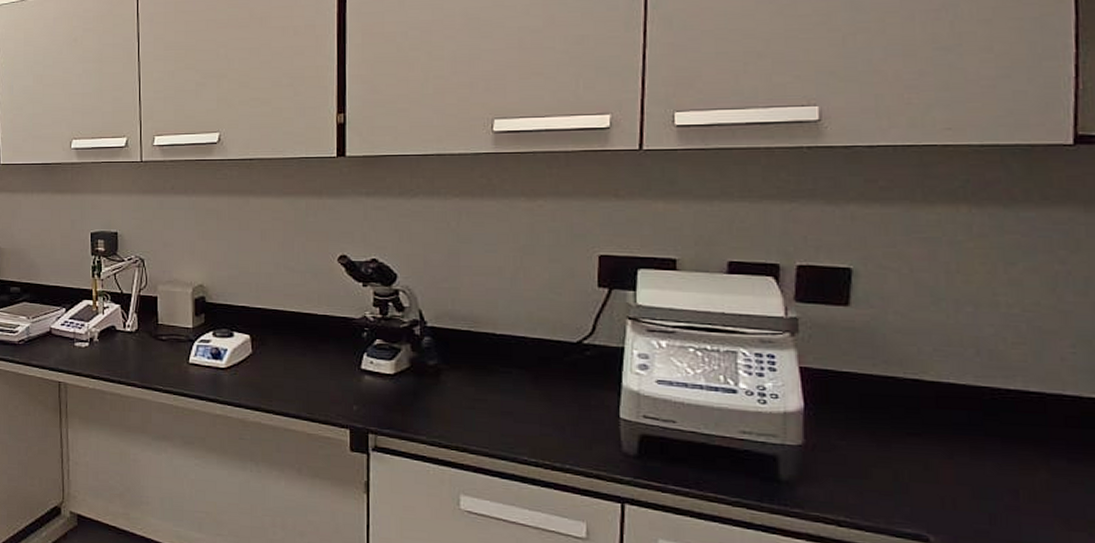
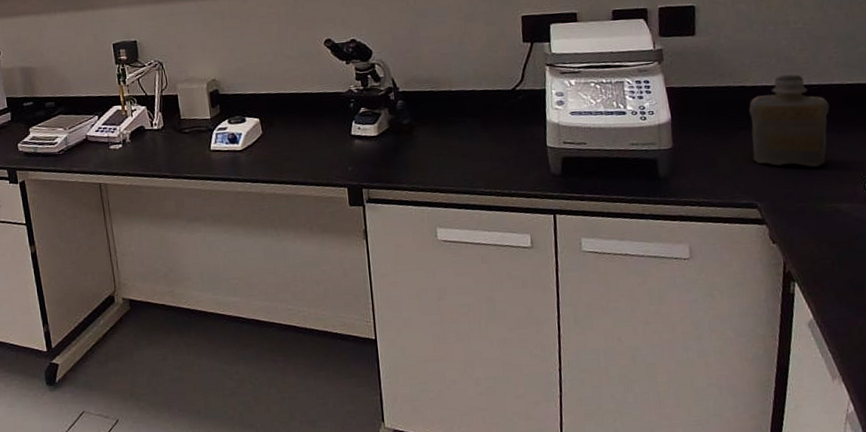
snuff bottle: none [926,372,1056,502] -> present [749,74,829,167]

